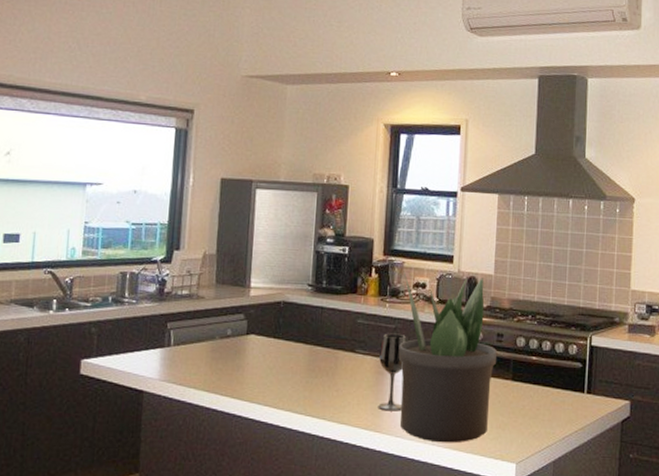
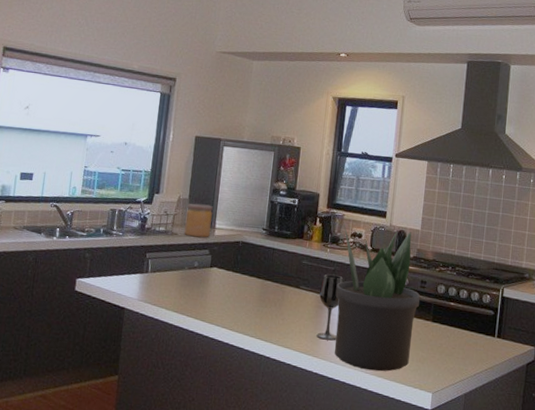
jar: none [212,259,246,300] -> present [184,203,213,238]

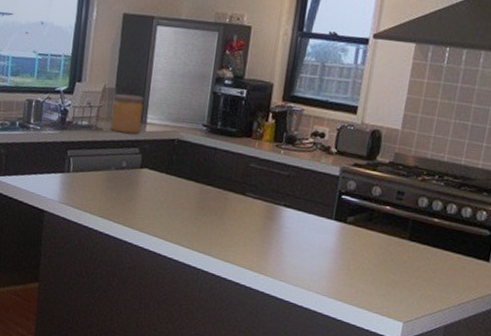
wine glass: present [316,274,344,341] -> none [264,180,300,257]
planter: present [334,221,421,372] -> none [285,117,396,295]

